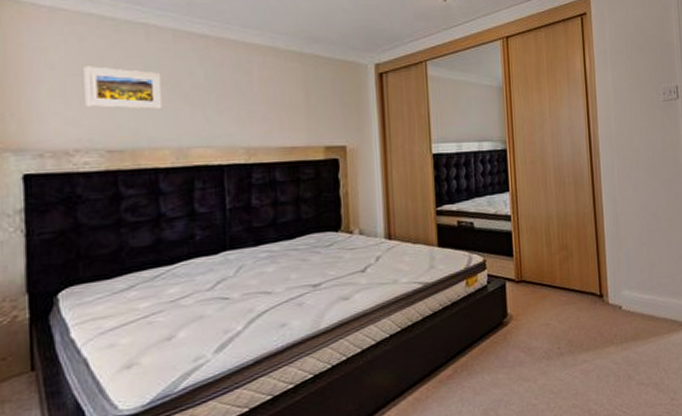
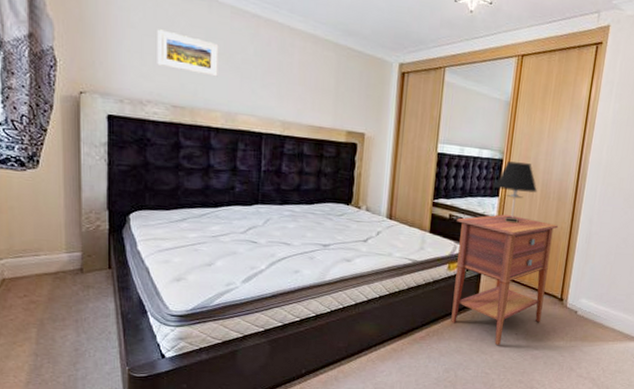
nightstand: none [467,209,583,368] -> present [451,214,559,346]
table lamp: none [502,149,551,219] -> present [494,161,538,224]

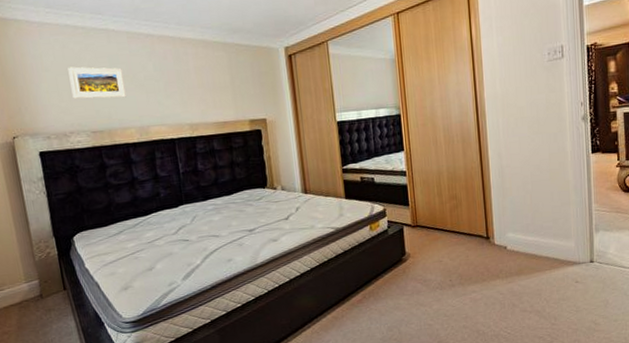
nightstand: present [451,214,559,346] -> none [369,165,472,296]
table lamp: present [494,161,538,224] -> none [397,113,441,174]

